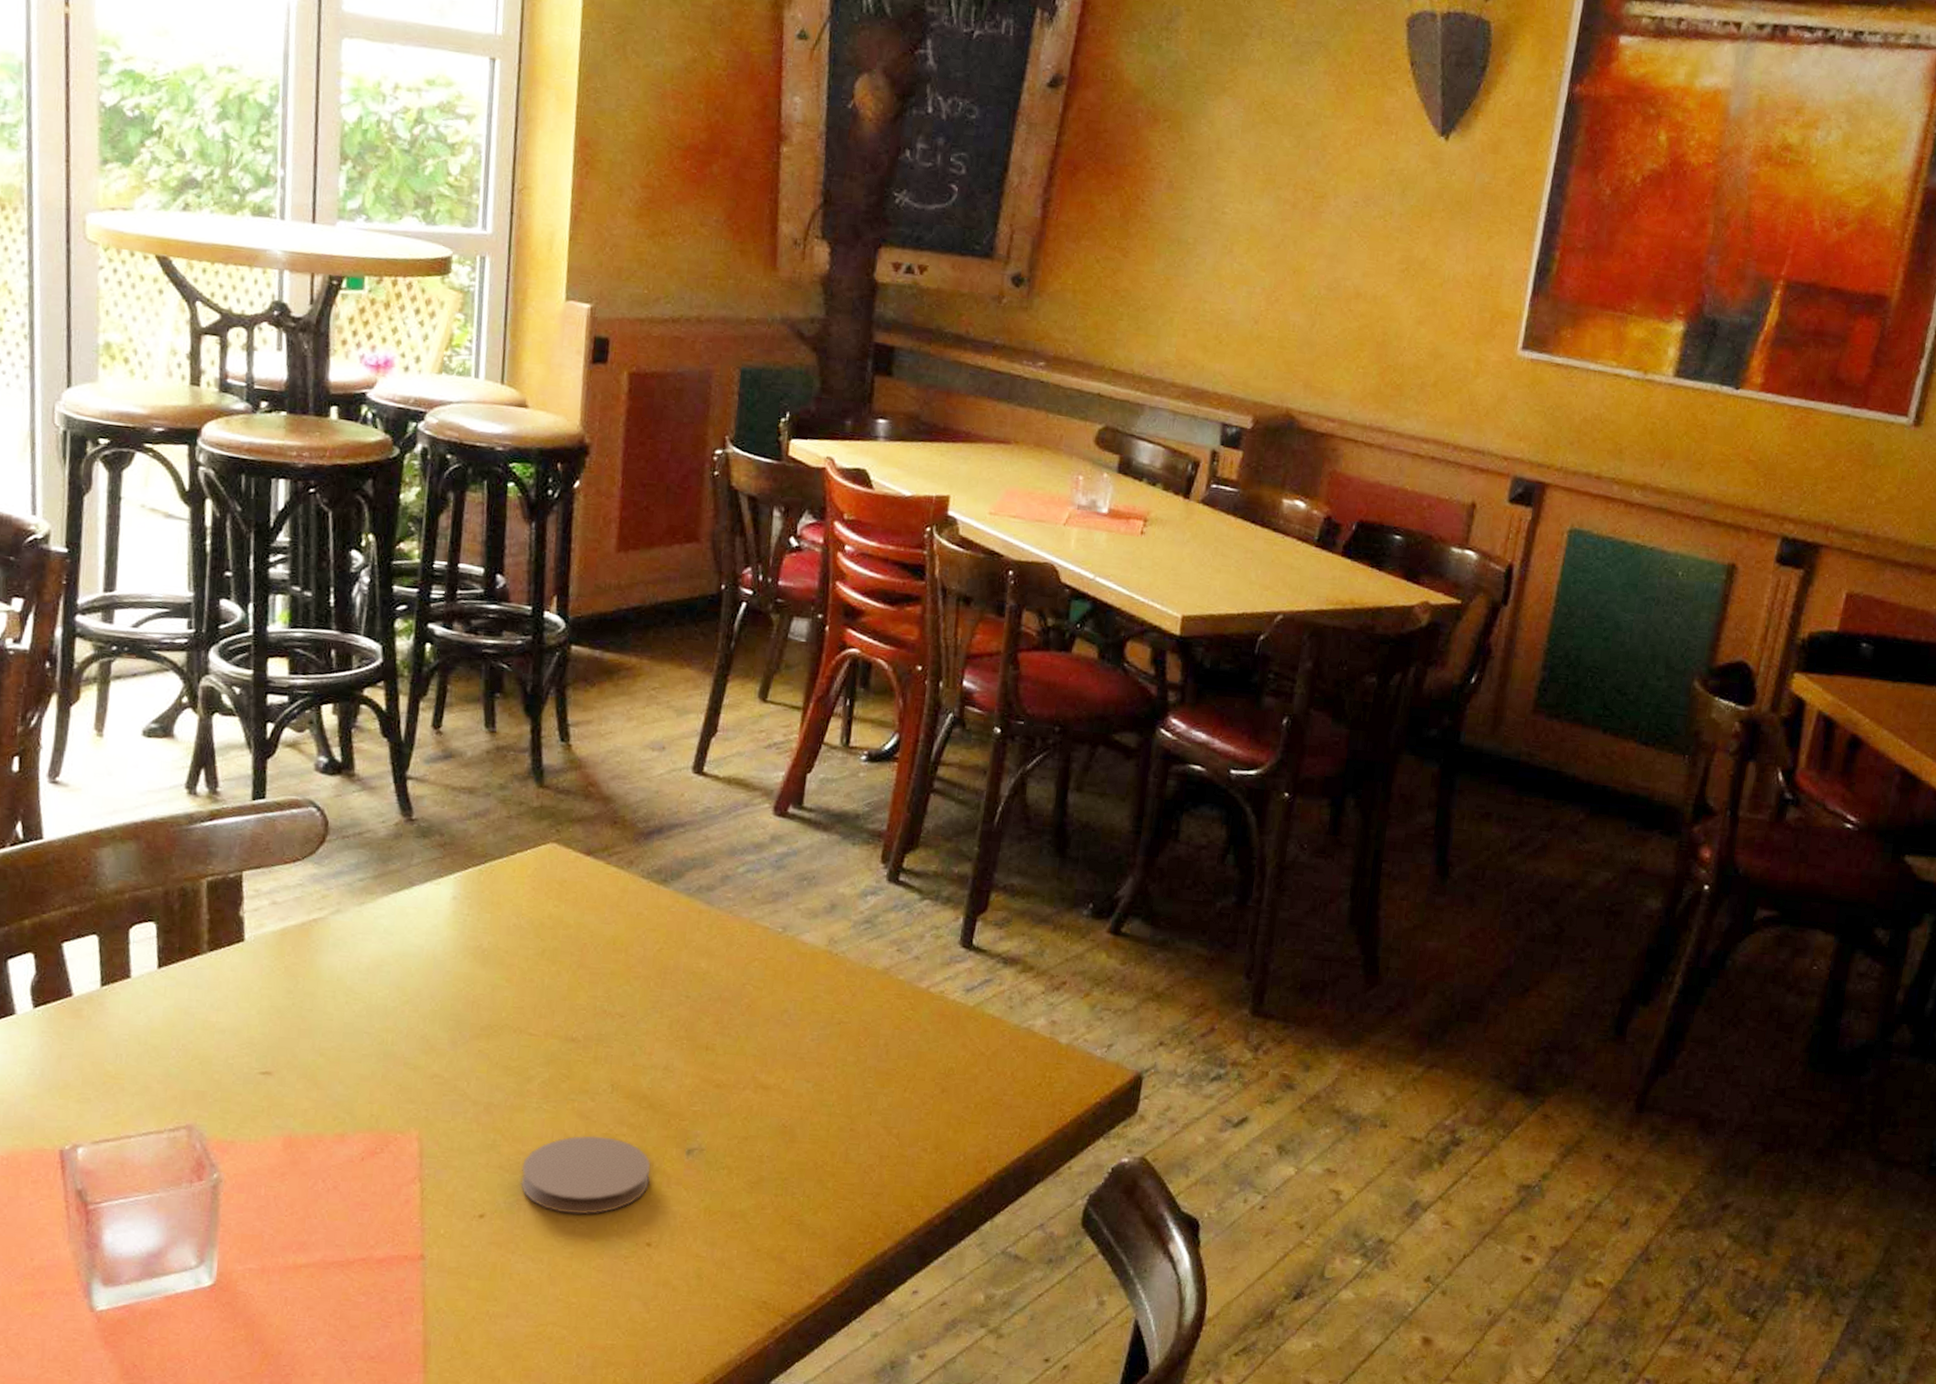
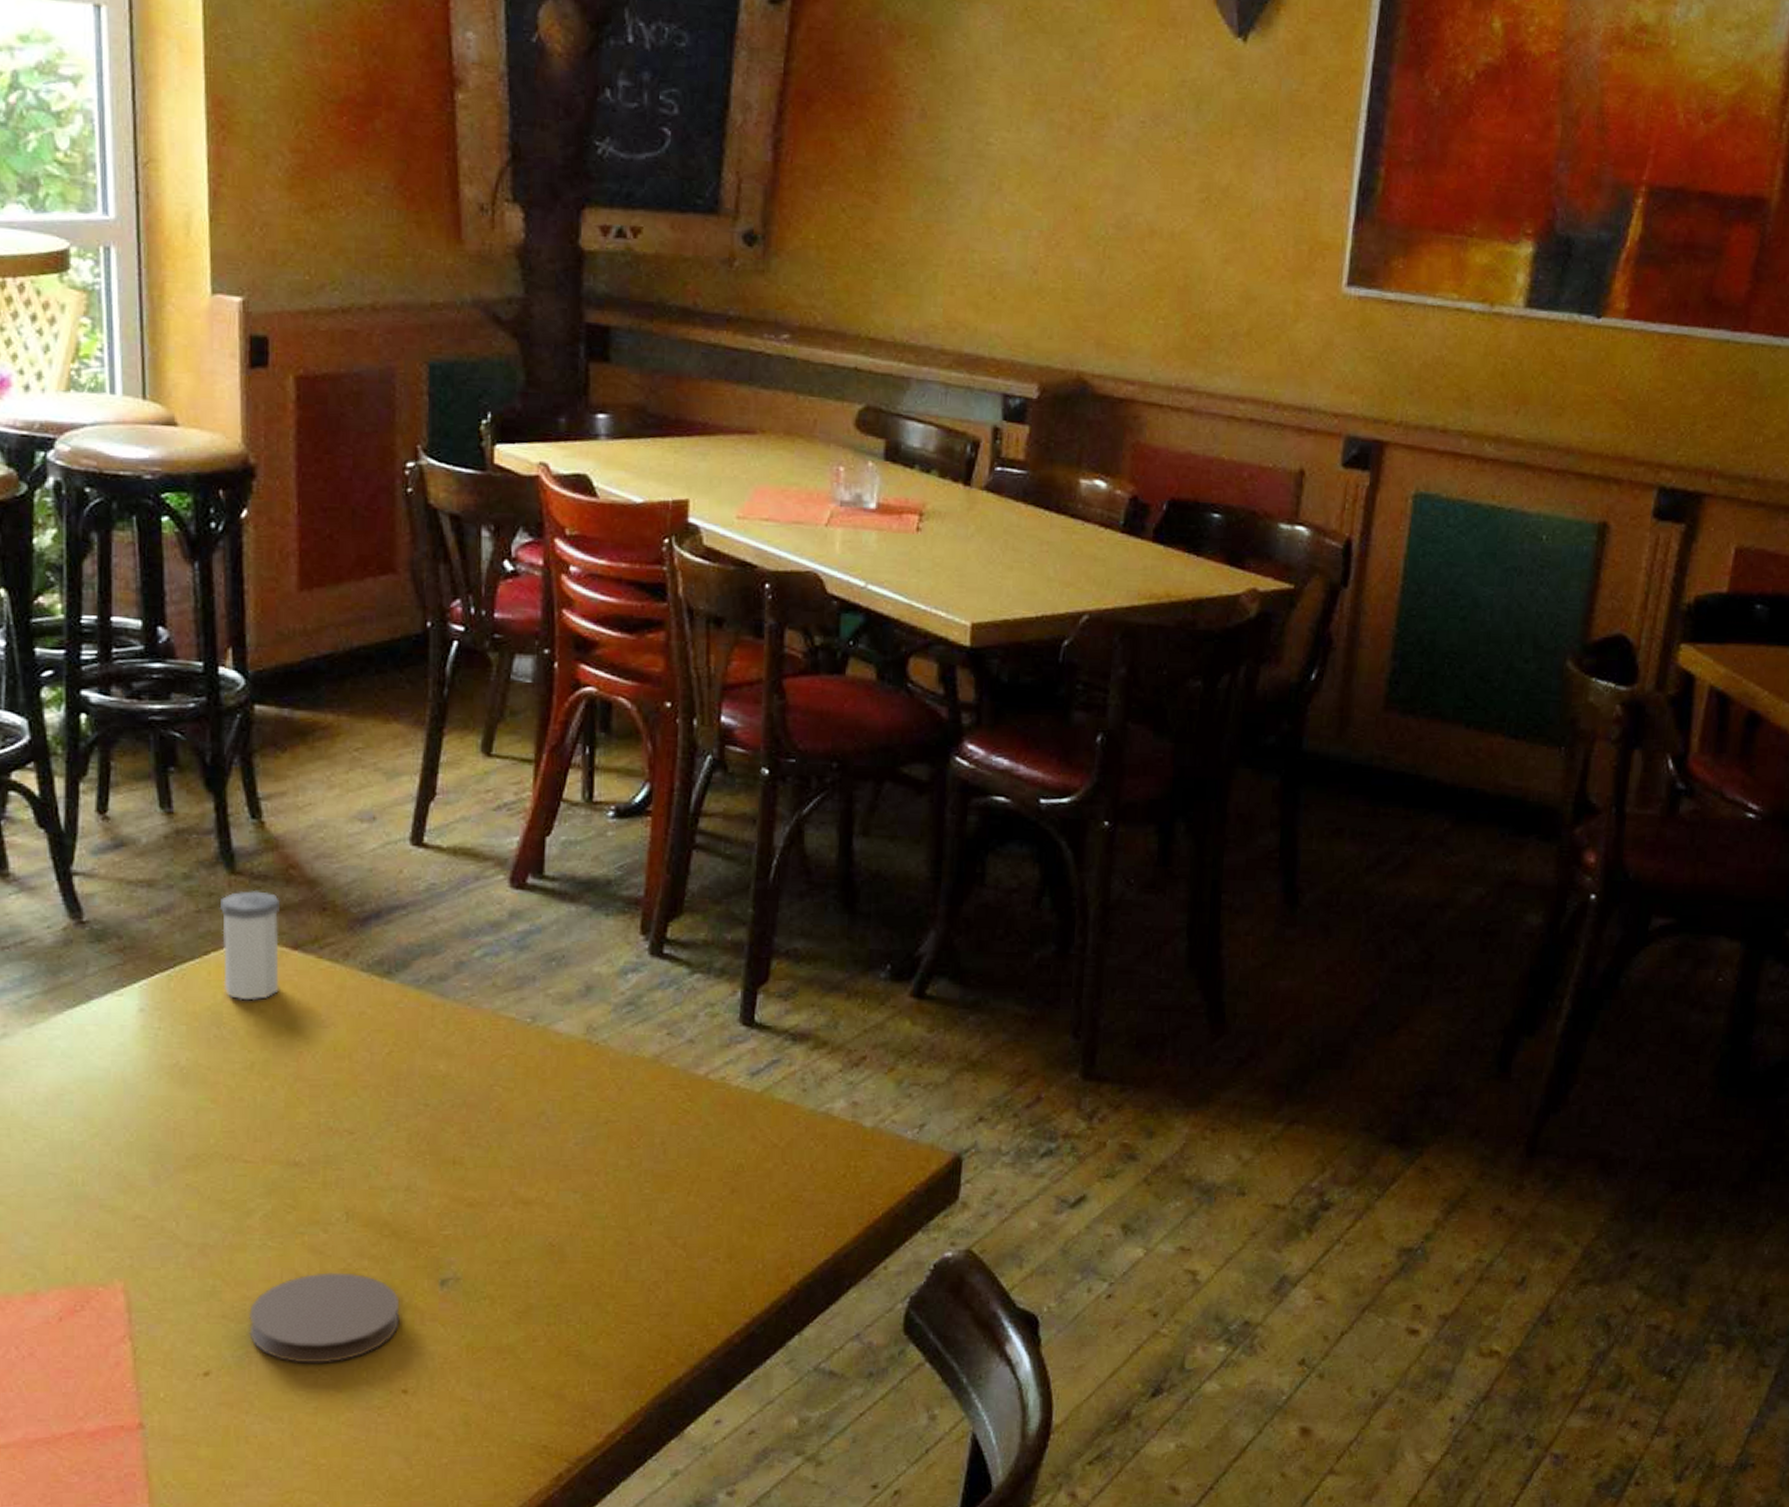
salt shaker: none [525,802,578,897] -> present [219,891,280,1001]

